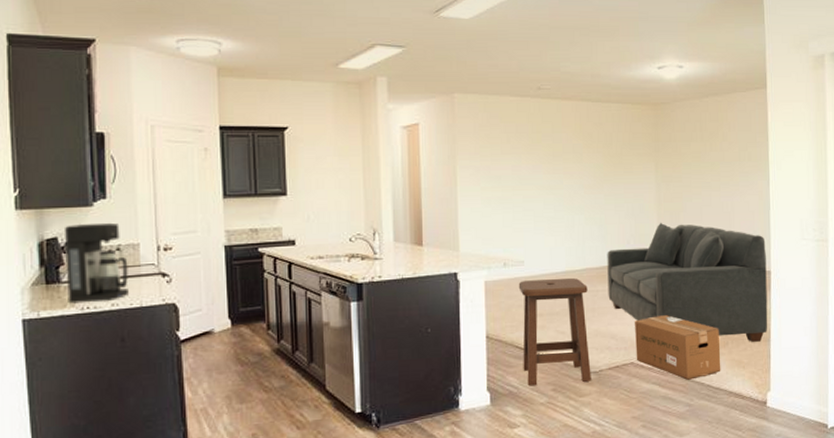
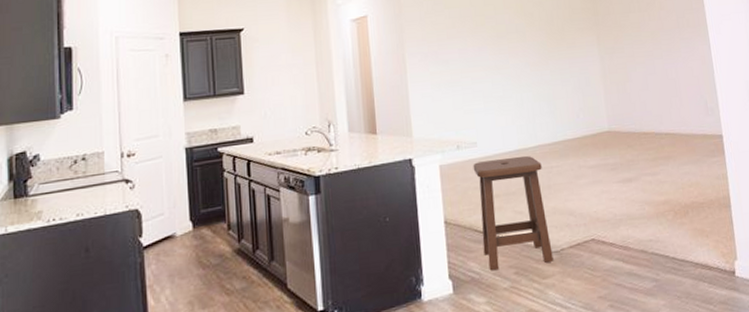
coffee maker: present [63,222,130,304] -> none [32,133,95,217]
sofa: present [607,222,768,342] -> none [558,93,727,209]
box: present [635,315,721,380] -> none [592,187,685,254]

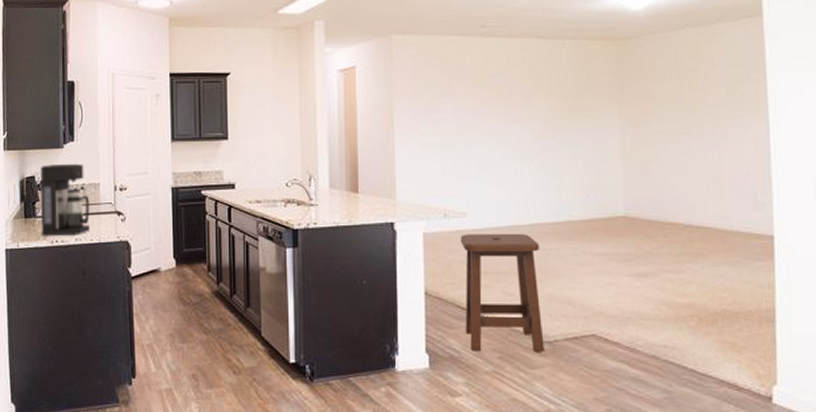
coffee maker: none [32,133,95,217] -> present [40,163,91,237]

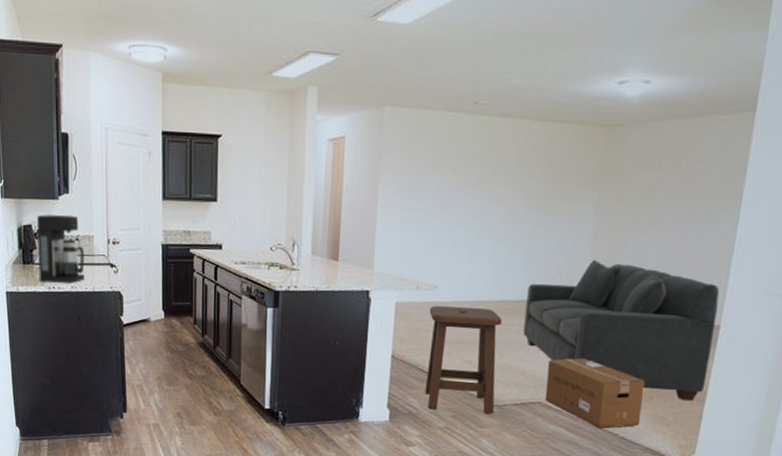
sofa: none [562,173,772,322] -> present [523,259,720,401]
box: none [597,282,709,361] -> present [544,358,645,429]

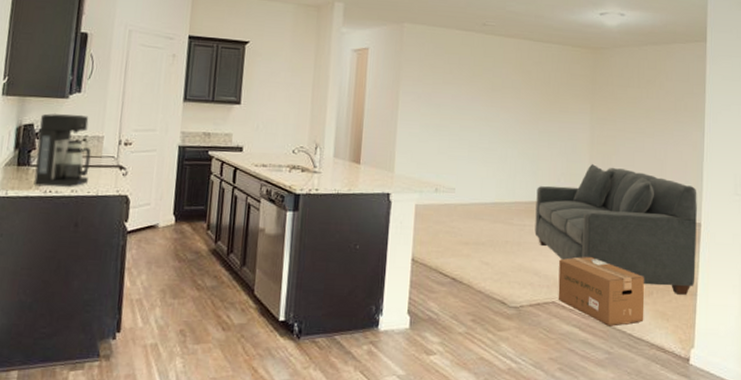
stool: present [425,306,502,414] -> none [445,207,515,316]

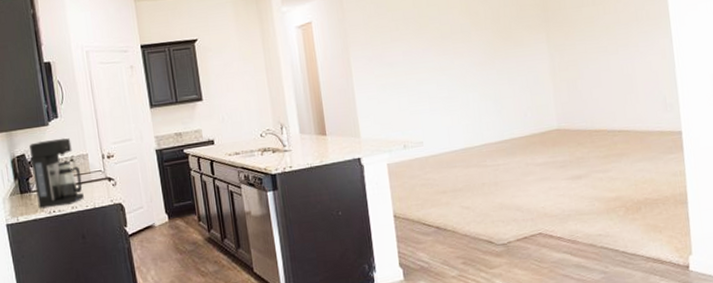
sofa: present [534,163,697,295] -> none [504,91,684,206]
box: present [558,257,645,326] -> none [539,184,636,247]

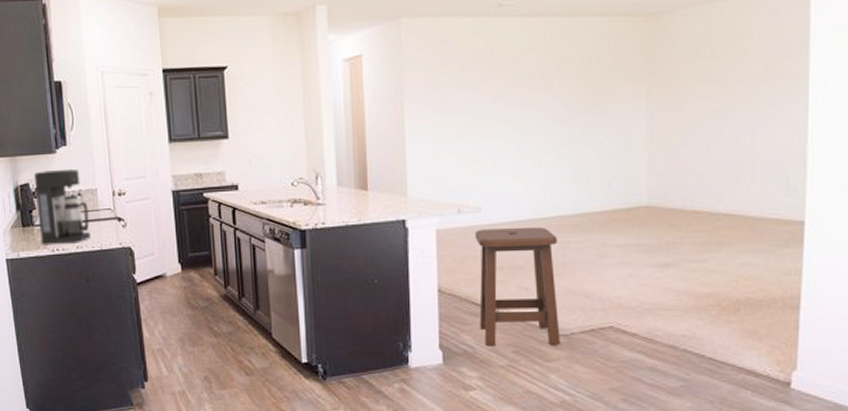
stool: none [419,154,501,260] -> present [474,226,560,345]

